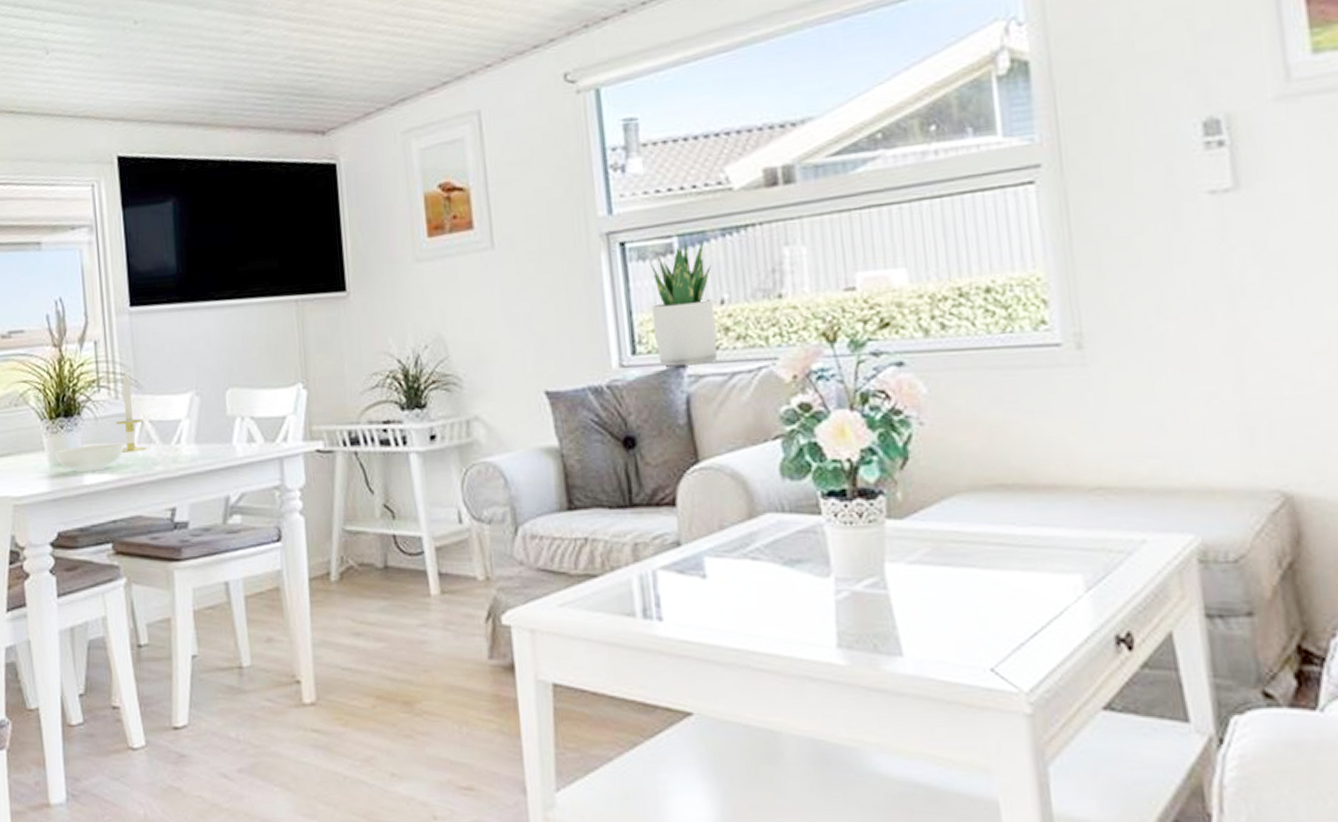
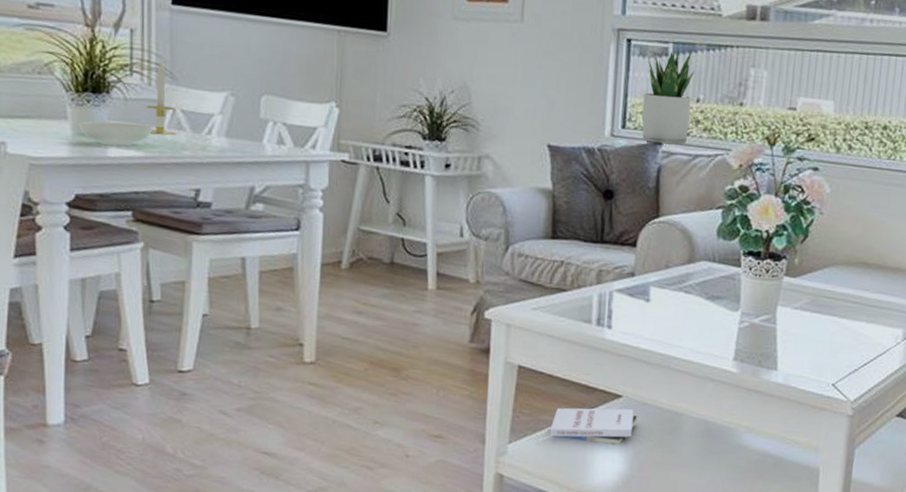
books: none [605,730,720,783] -> present [549,407,638,445]

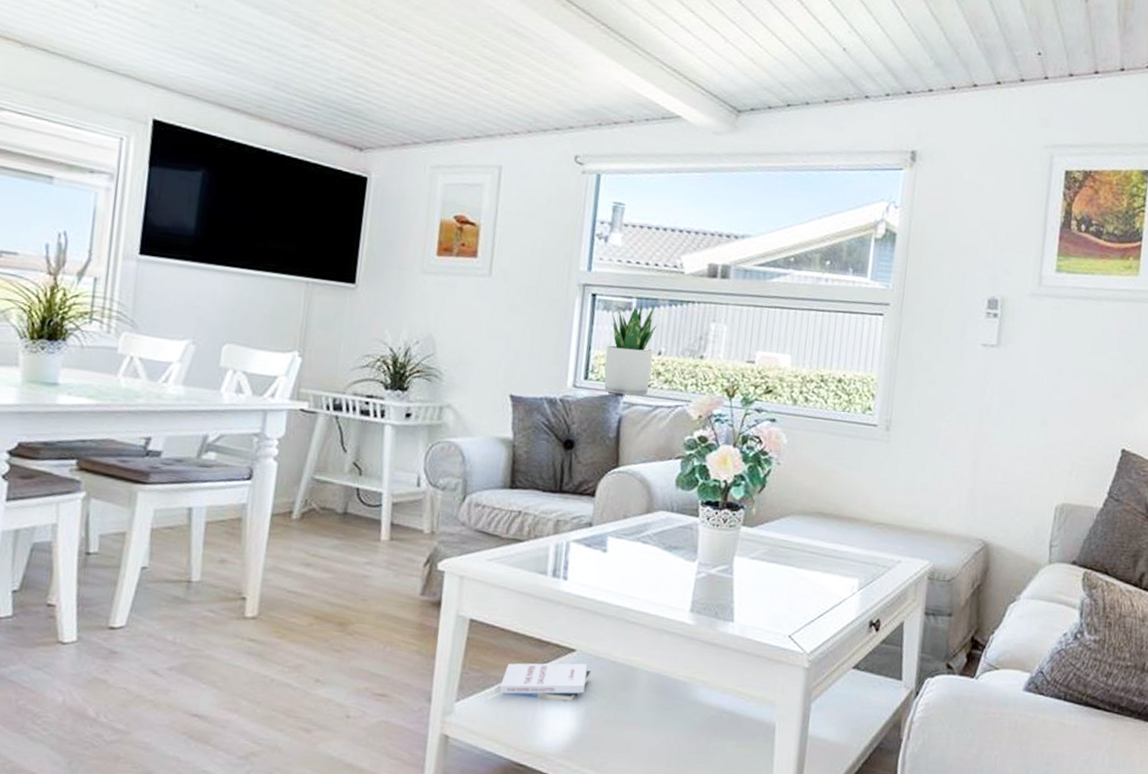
bowl: present [78,121,153,146] -> none [29,368,108,394]
candle: present [146,62,176,136] -> none [102,310,132,384]

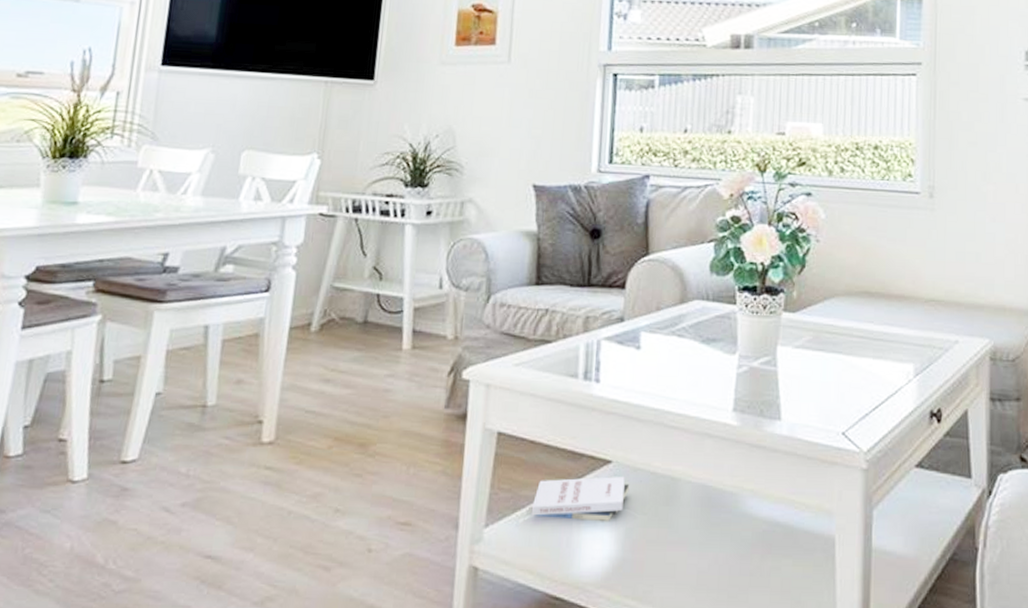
planter: present [604,303,657,396] -> none [629,80,681,178]

